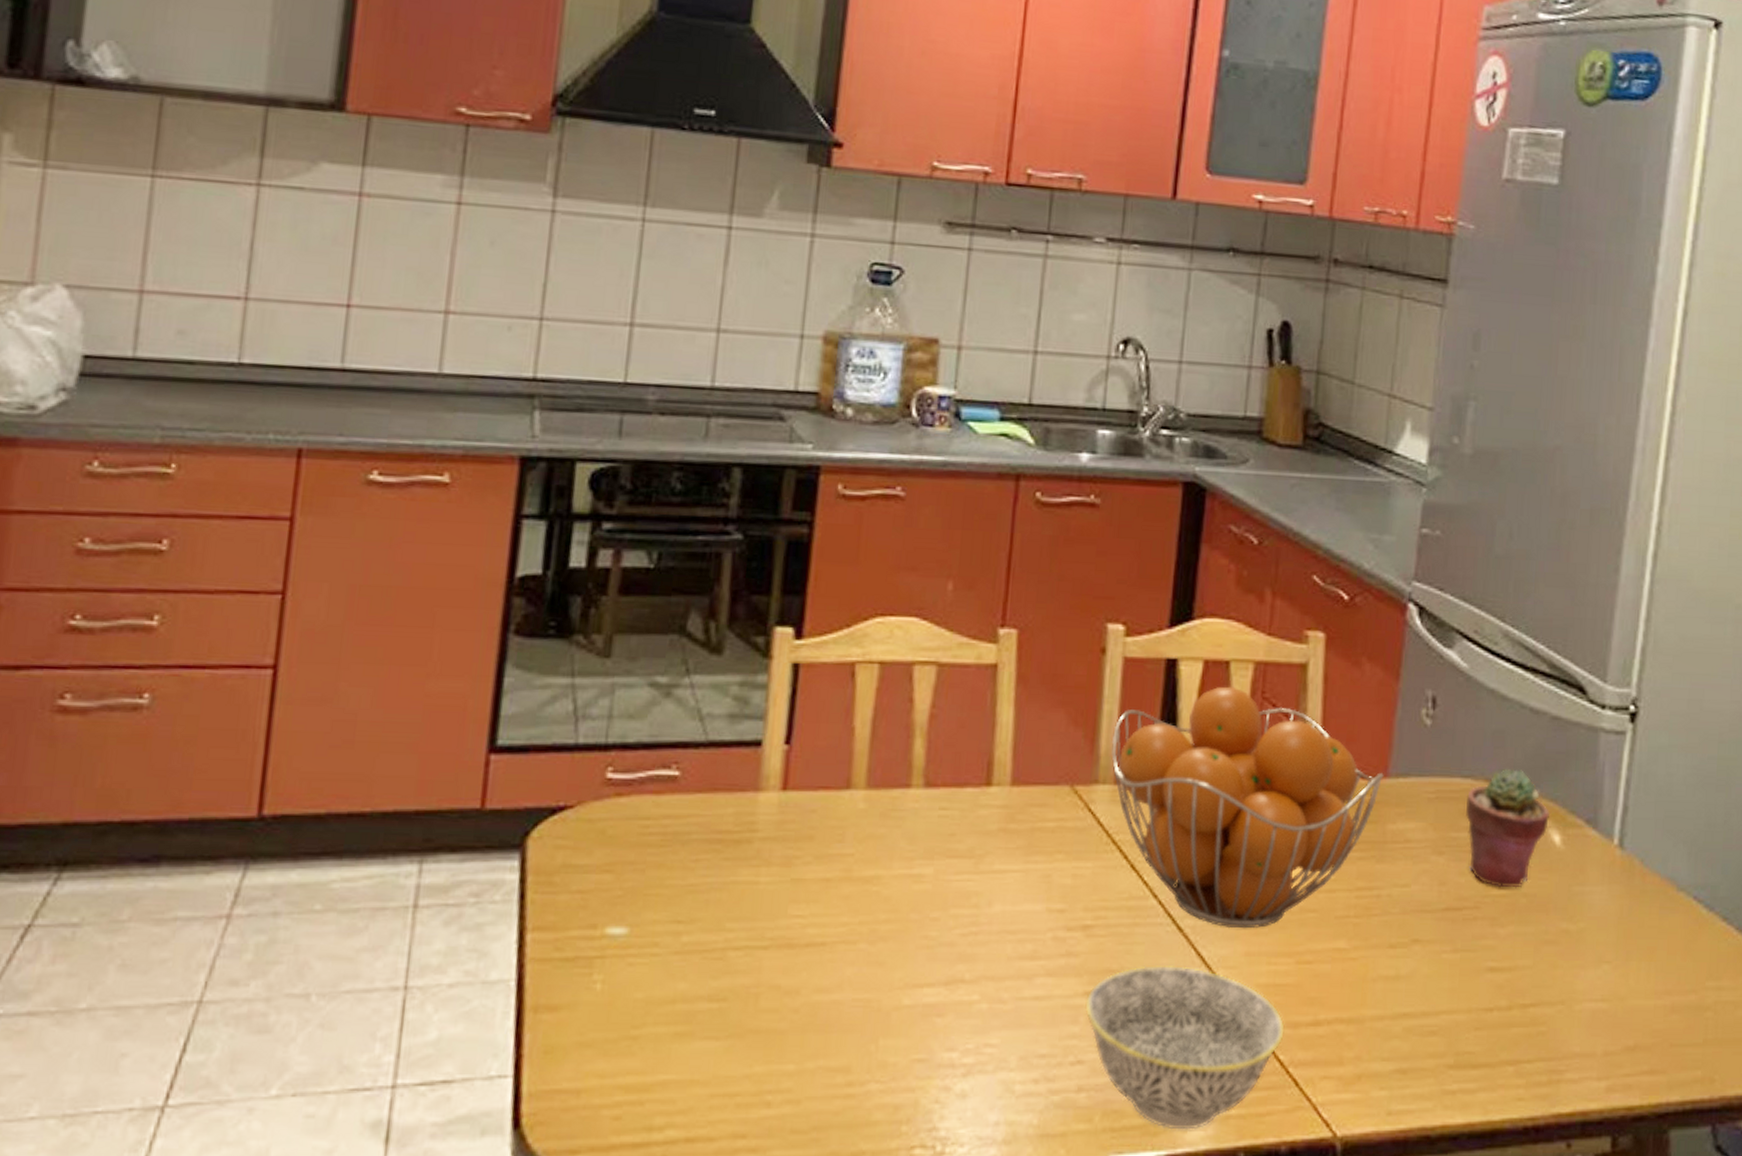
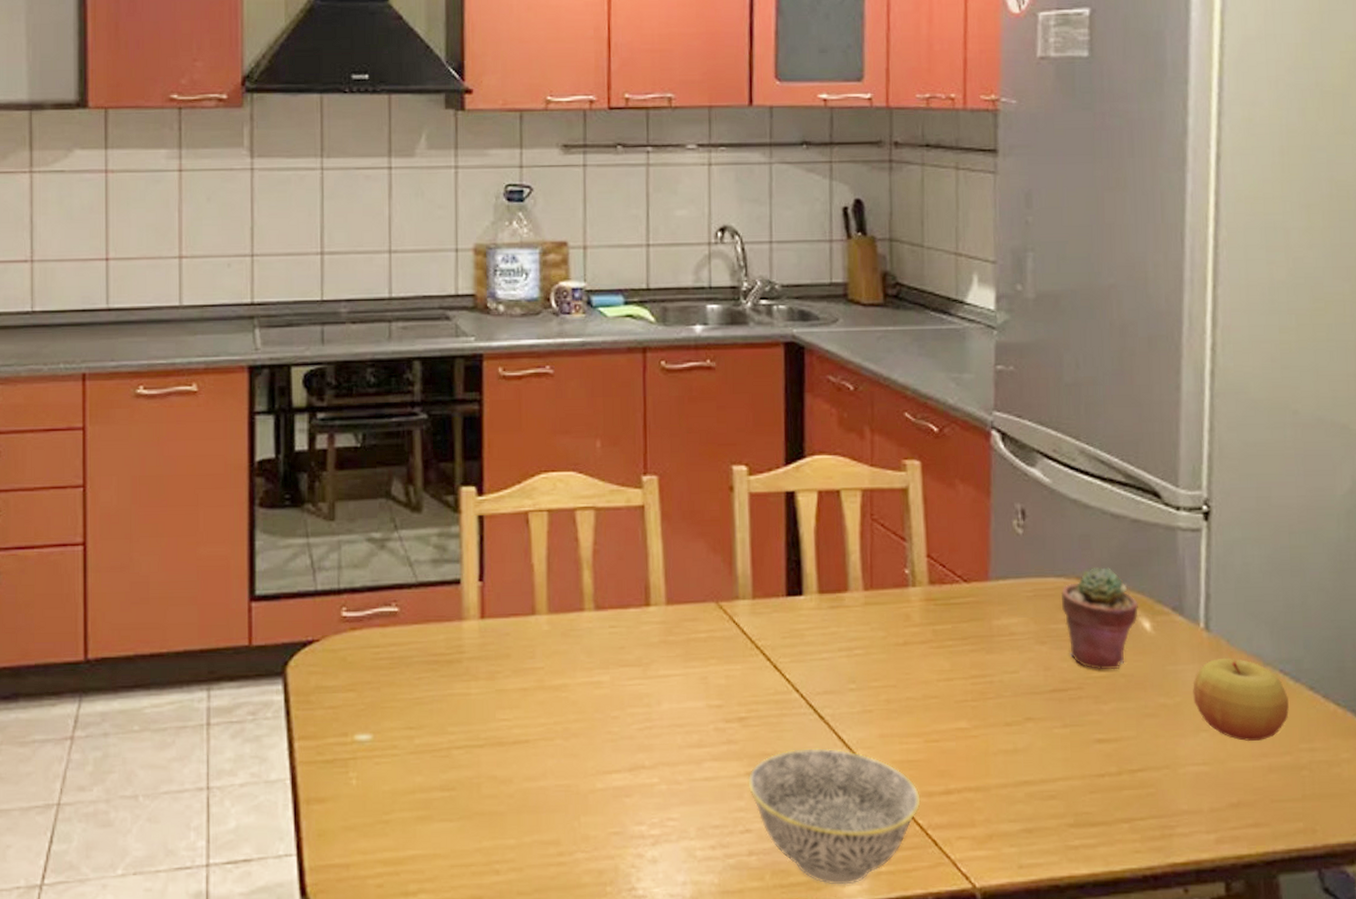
fruit basket: present [1111,686,1384,929] -> none [746,511,985,715]
apple: none [1598,881,1700,977] -> present [1193,658,1289,742]

